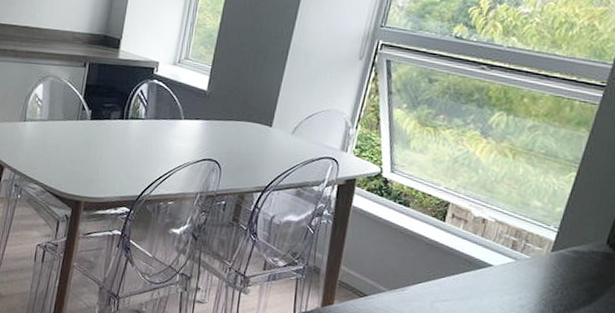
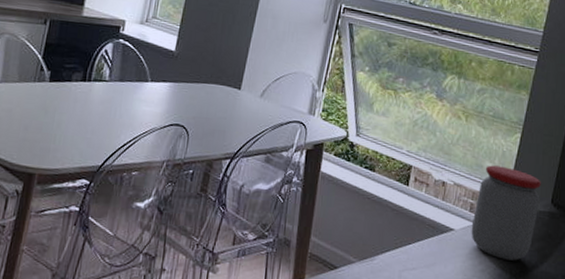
jar: none [511,203,596,299] -> present [471,165,541,261]

